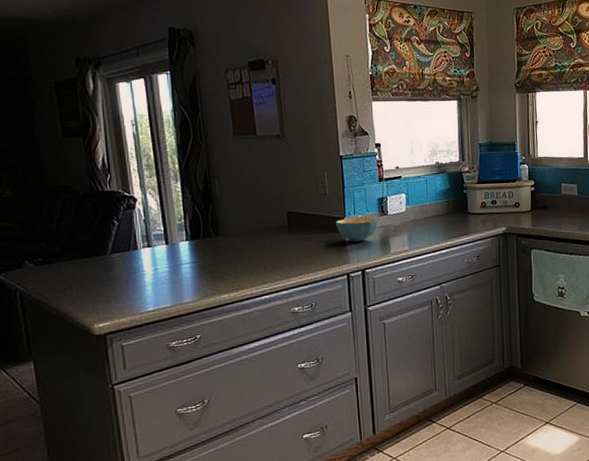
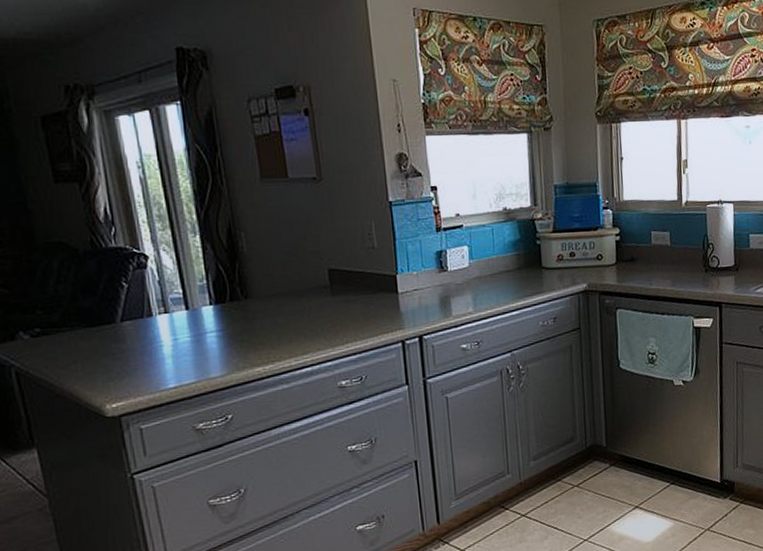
cereal bowl: present [336,217,379,243] -> none [386,274,438,304]

